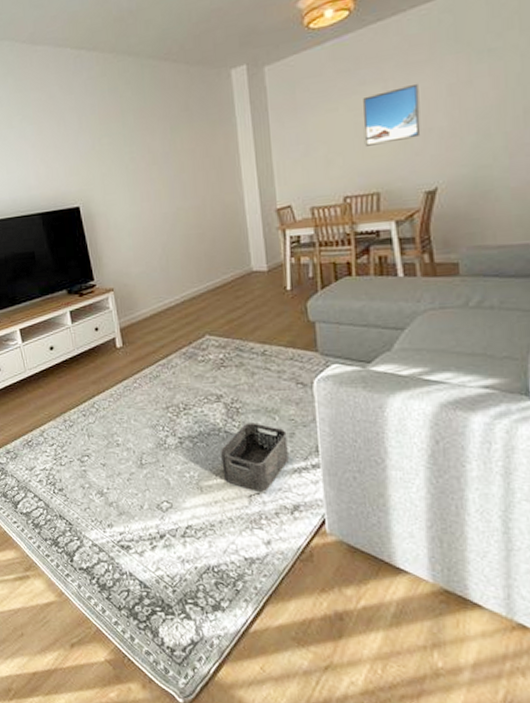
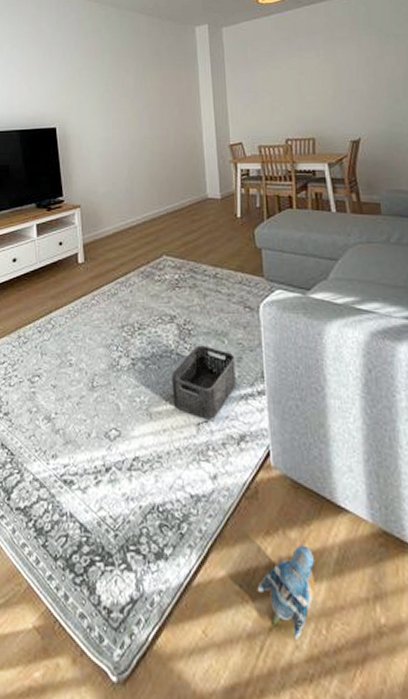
plush toy: none [312,601,372,677] -> present [257,545,316,640]
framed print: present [363,83,421,146] -> none [301,54,346,99]

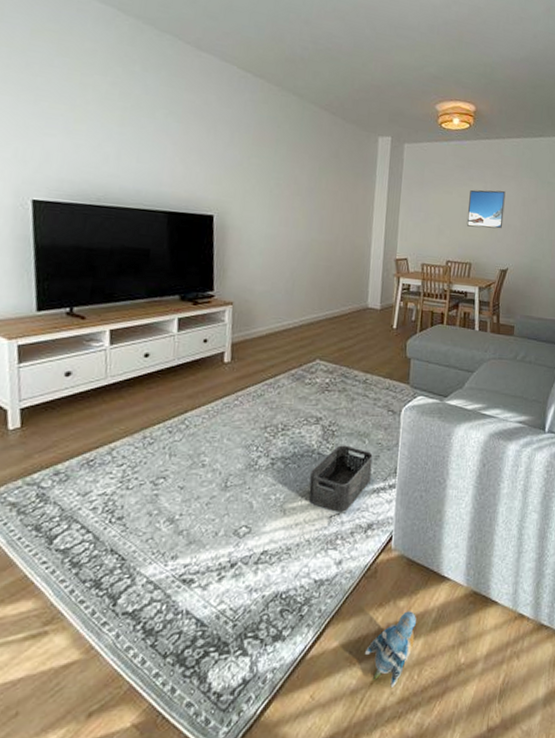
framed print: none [301,54,346,99] -> present [466,189,506,229]

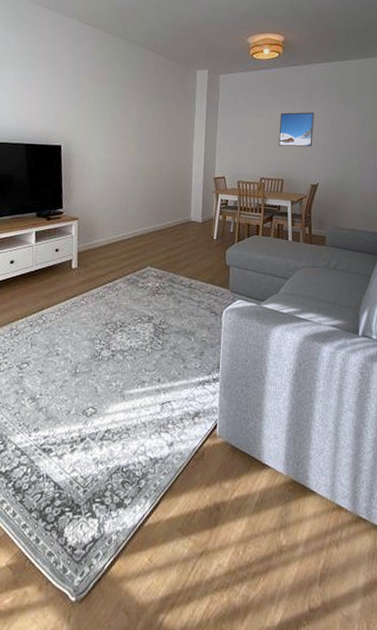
storage bin: present [308,445,373,513] -> none [143,341,198,401]
plush toy: present [364,611,416,688] -> none [194,493,240,560]

